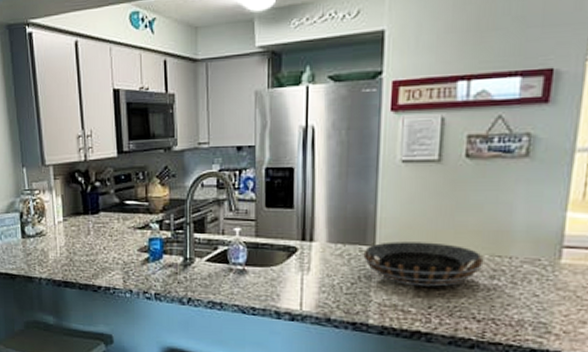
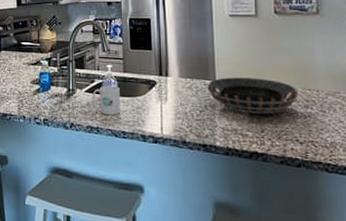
mug: none [214,254,251,288] -> present [92,86,121,115]

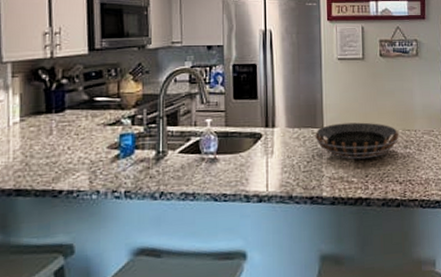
mug: present [92,86,121,115] -> none [187,143,222,177]

